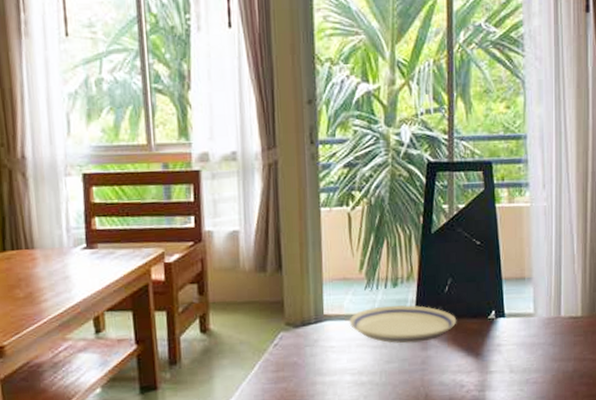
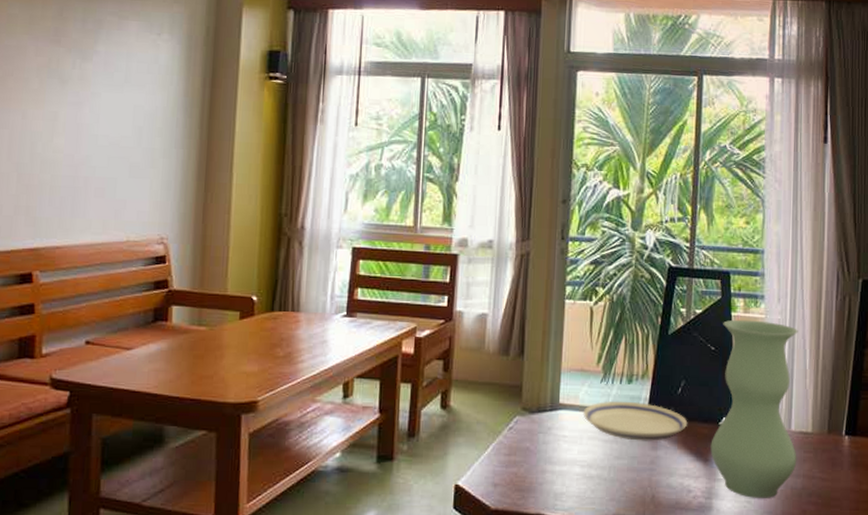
vase: none [481,209,568,386] -> present [710,319,798,498]

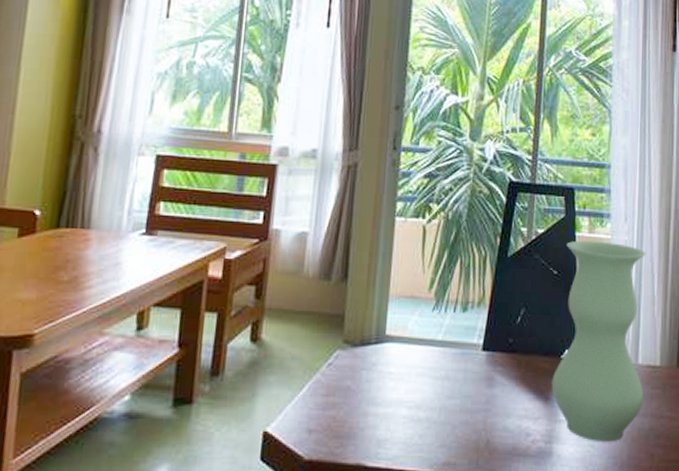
plate: present [583,400,688,441] -> none [411,331,527,378]

